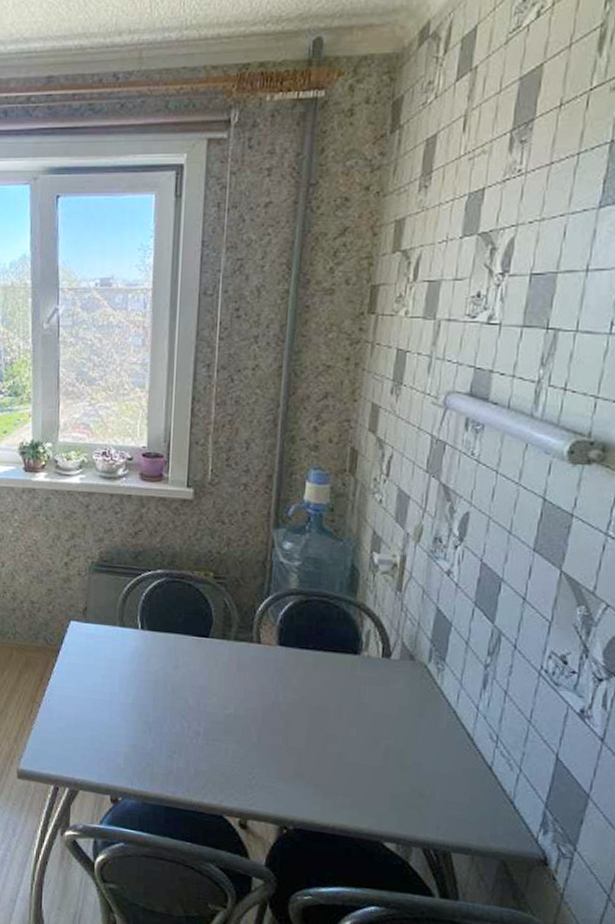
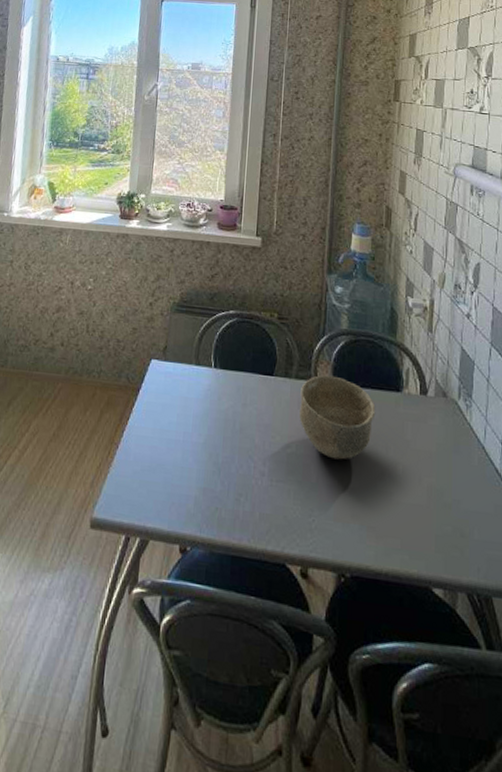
bowl: none [239,636,328,722] -> present [299,375,376,460]

